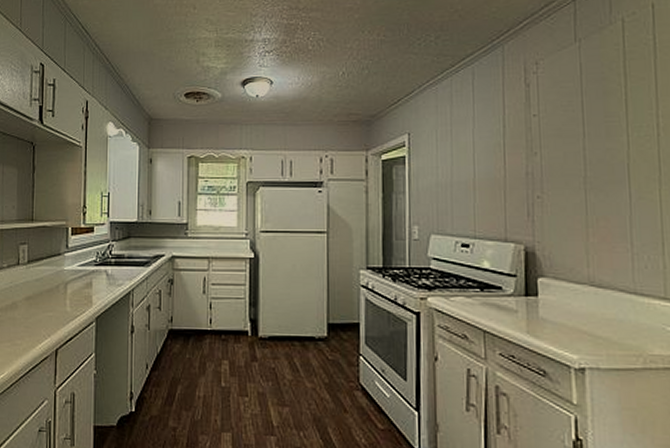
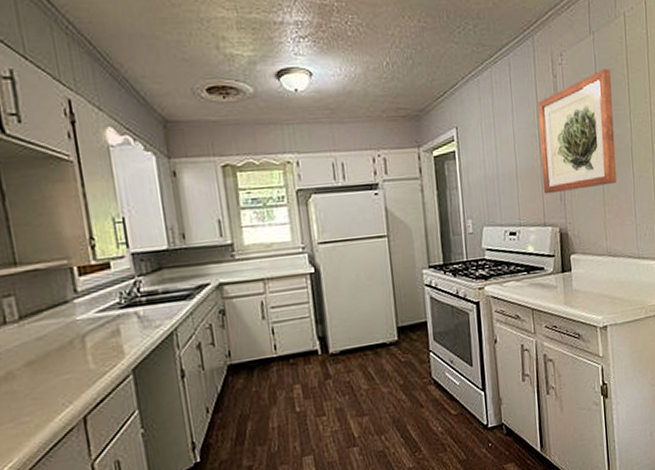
wall art: none [504,77,606,208] -> present [537,69,617,194]

